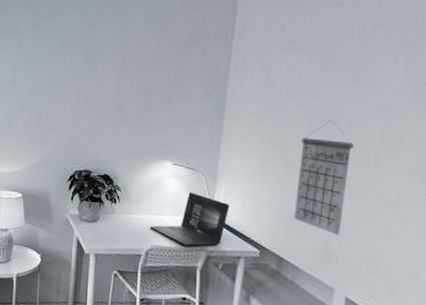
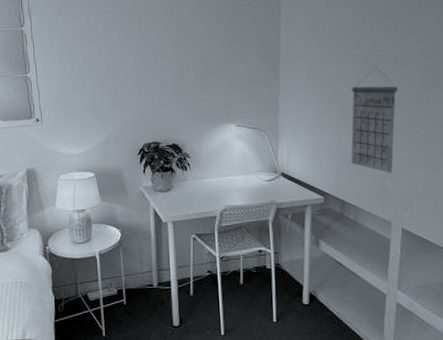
laptop: present [150,192,230,246] -> none [222,151,293,202]

